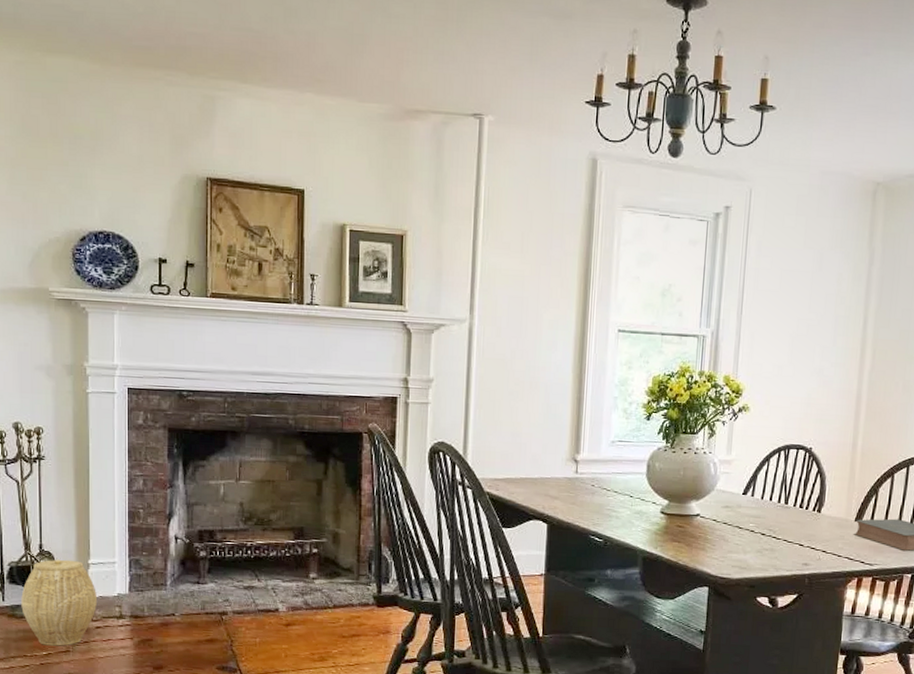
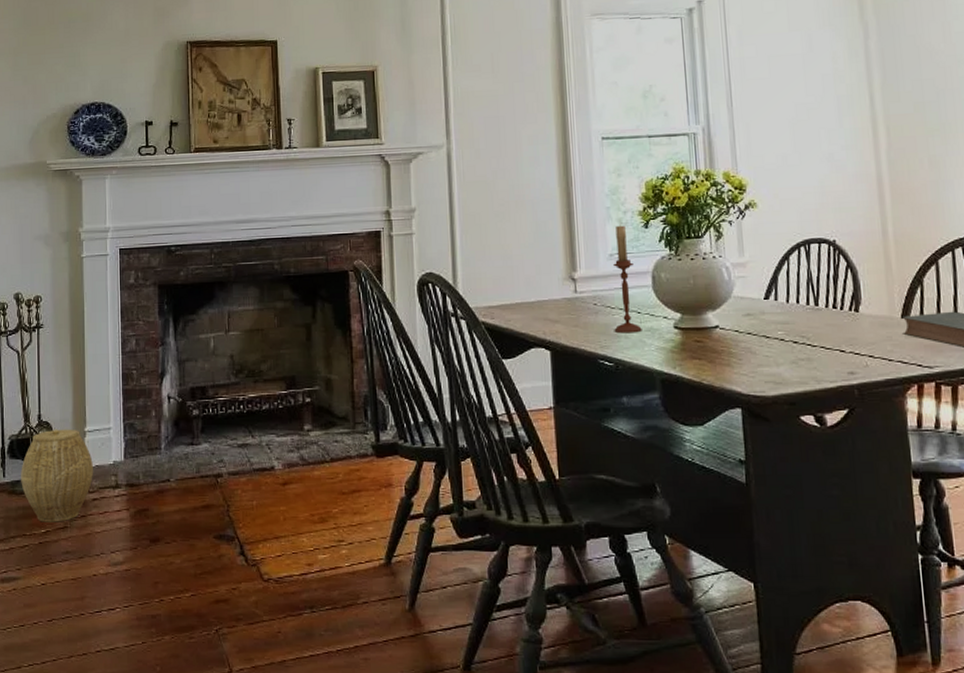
candlestick: none [607,413,632,515] -> present [612,223,642,334]

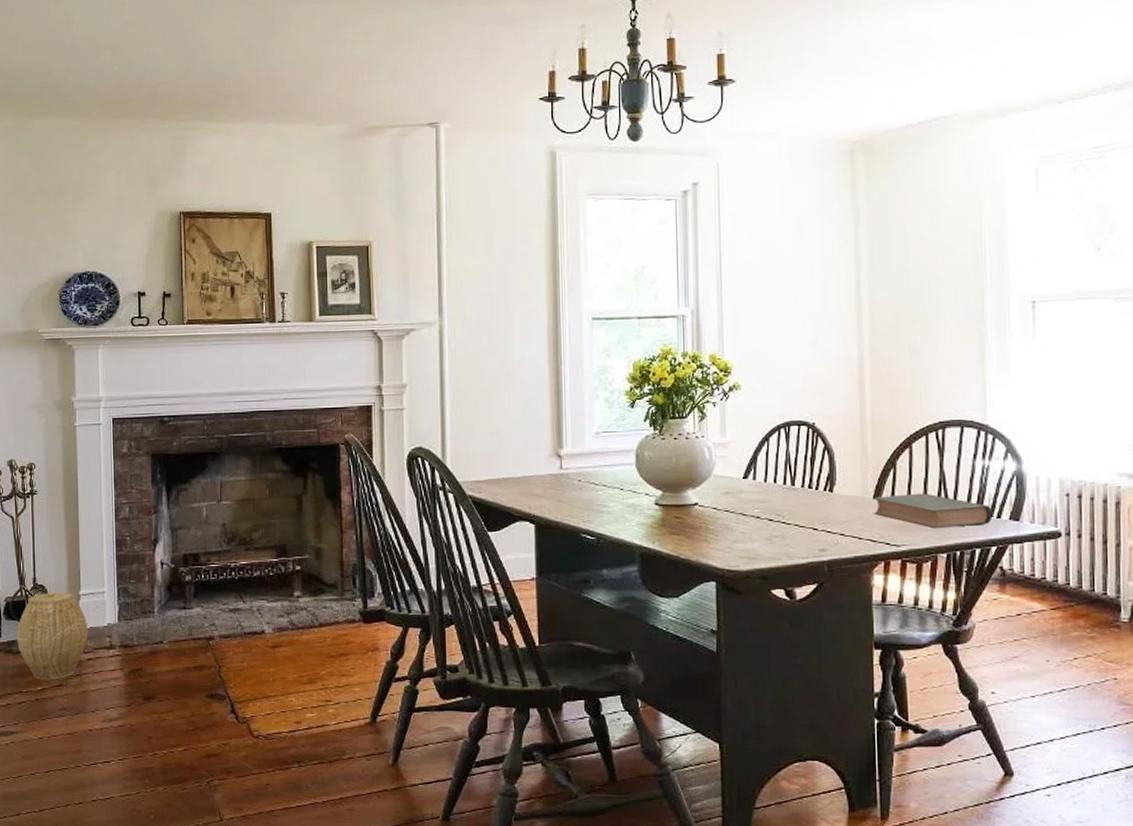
candlestick: present [612,223,642,334] -> none [597,402,624,509]

